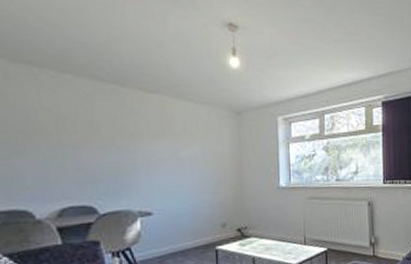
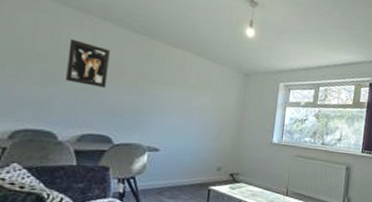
wall art: none [27,100,80,152] -> present [66,39,110,88]

